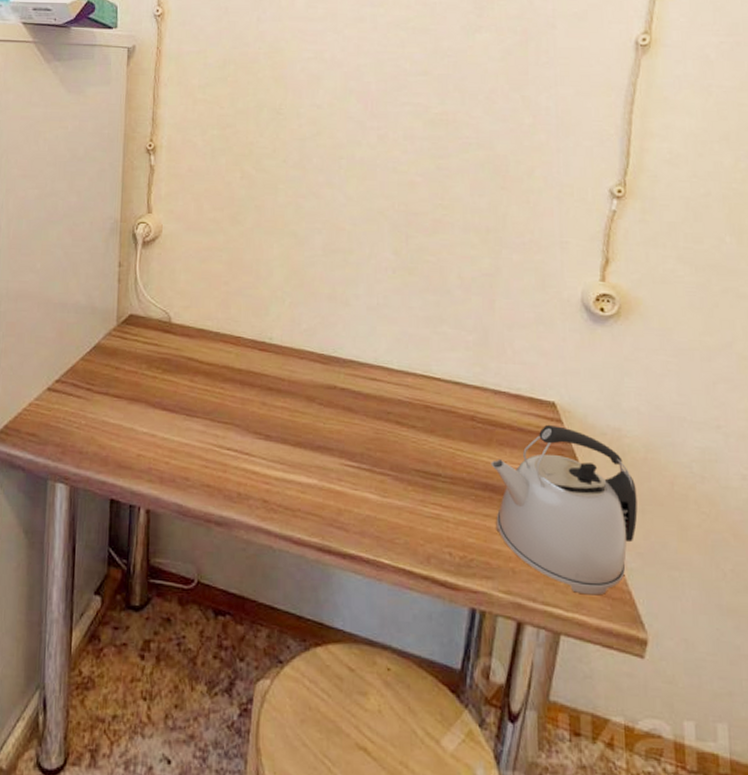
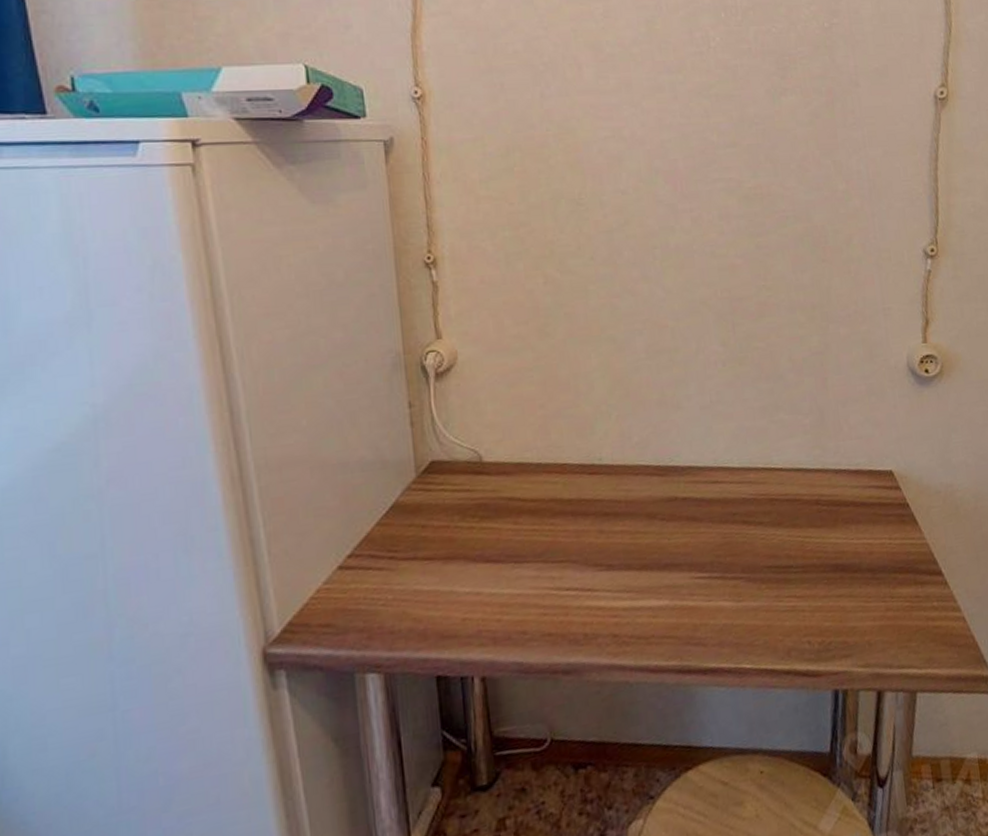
kettle: present [491,424,638,596] -> none [838,493,974,650]

